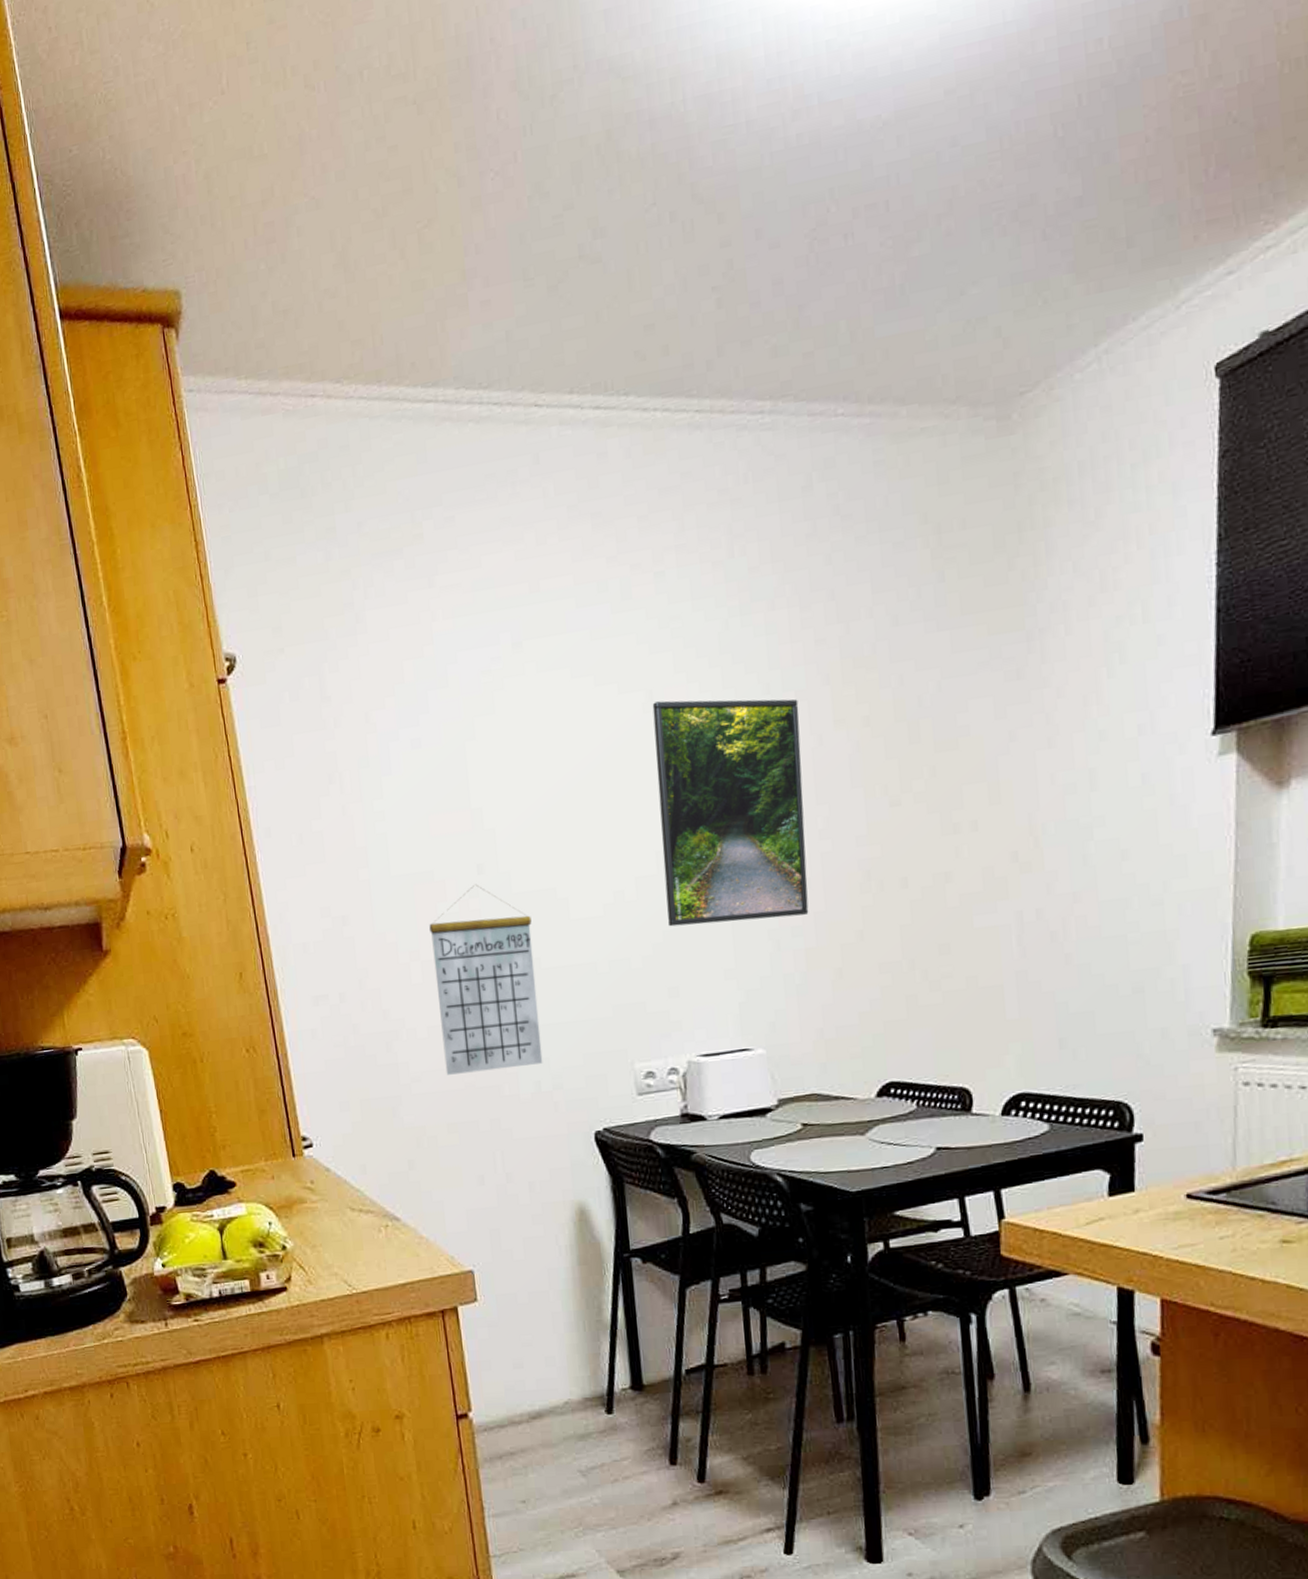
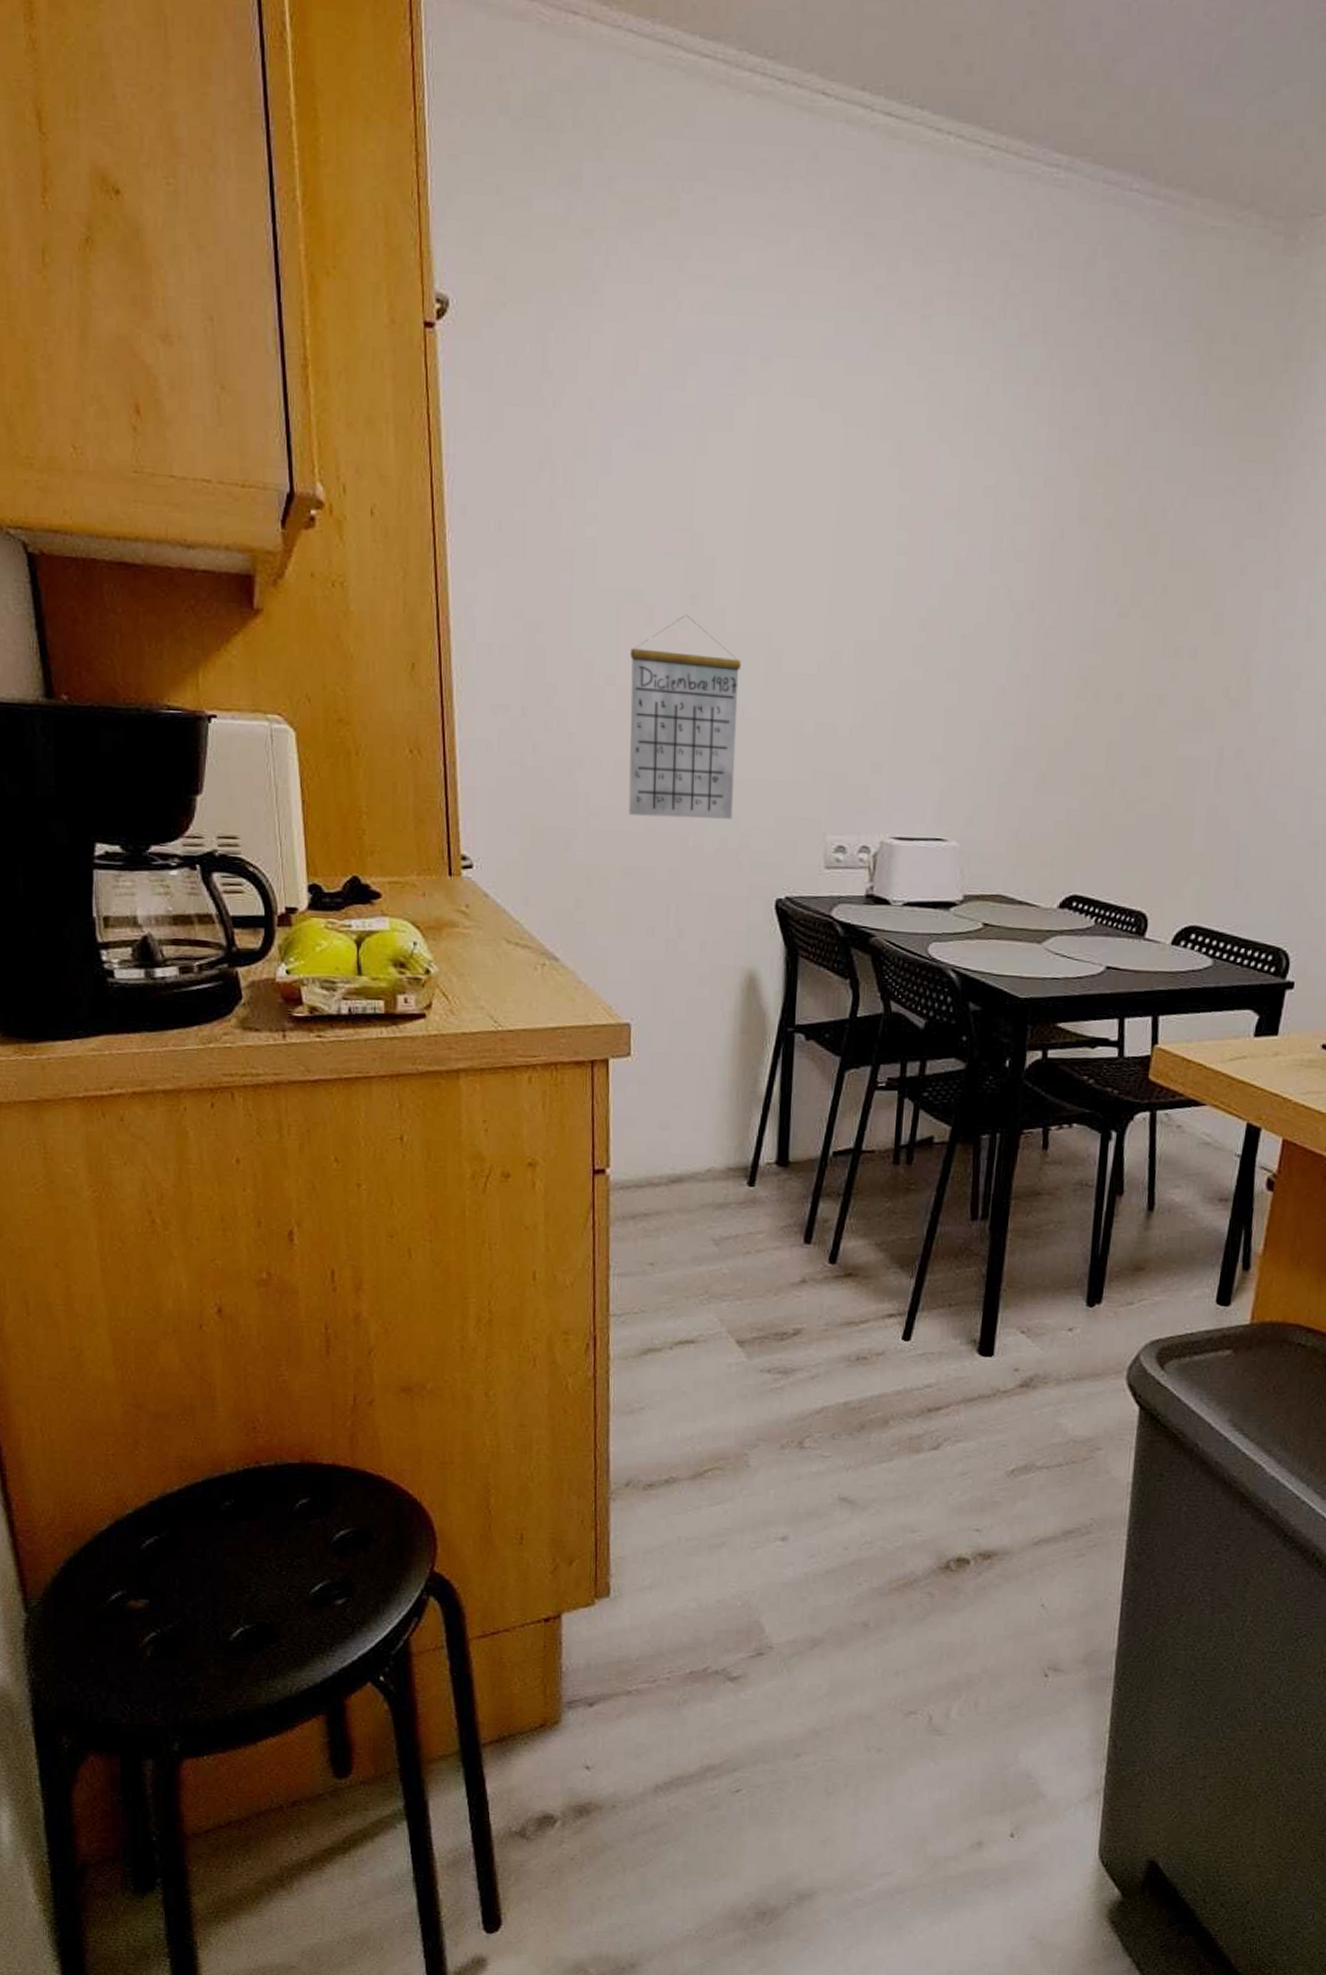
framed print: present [652,699,809,927] -> none [882,456,1046,712]

